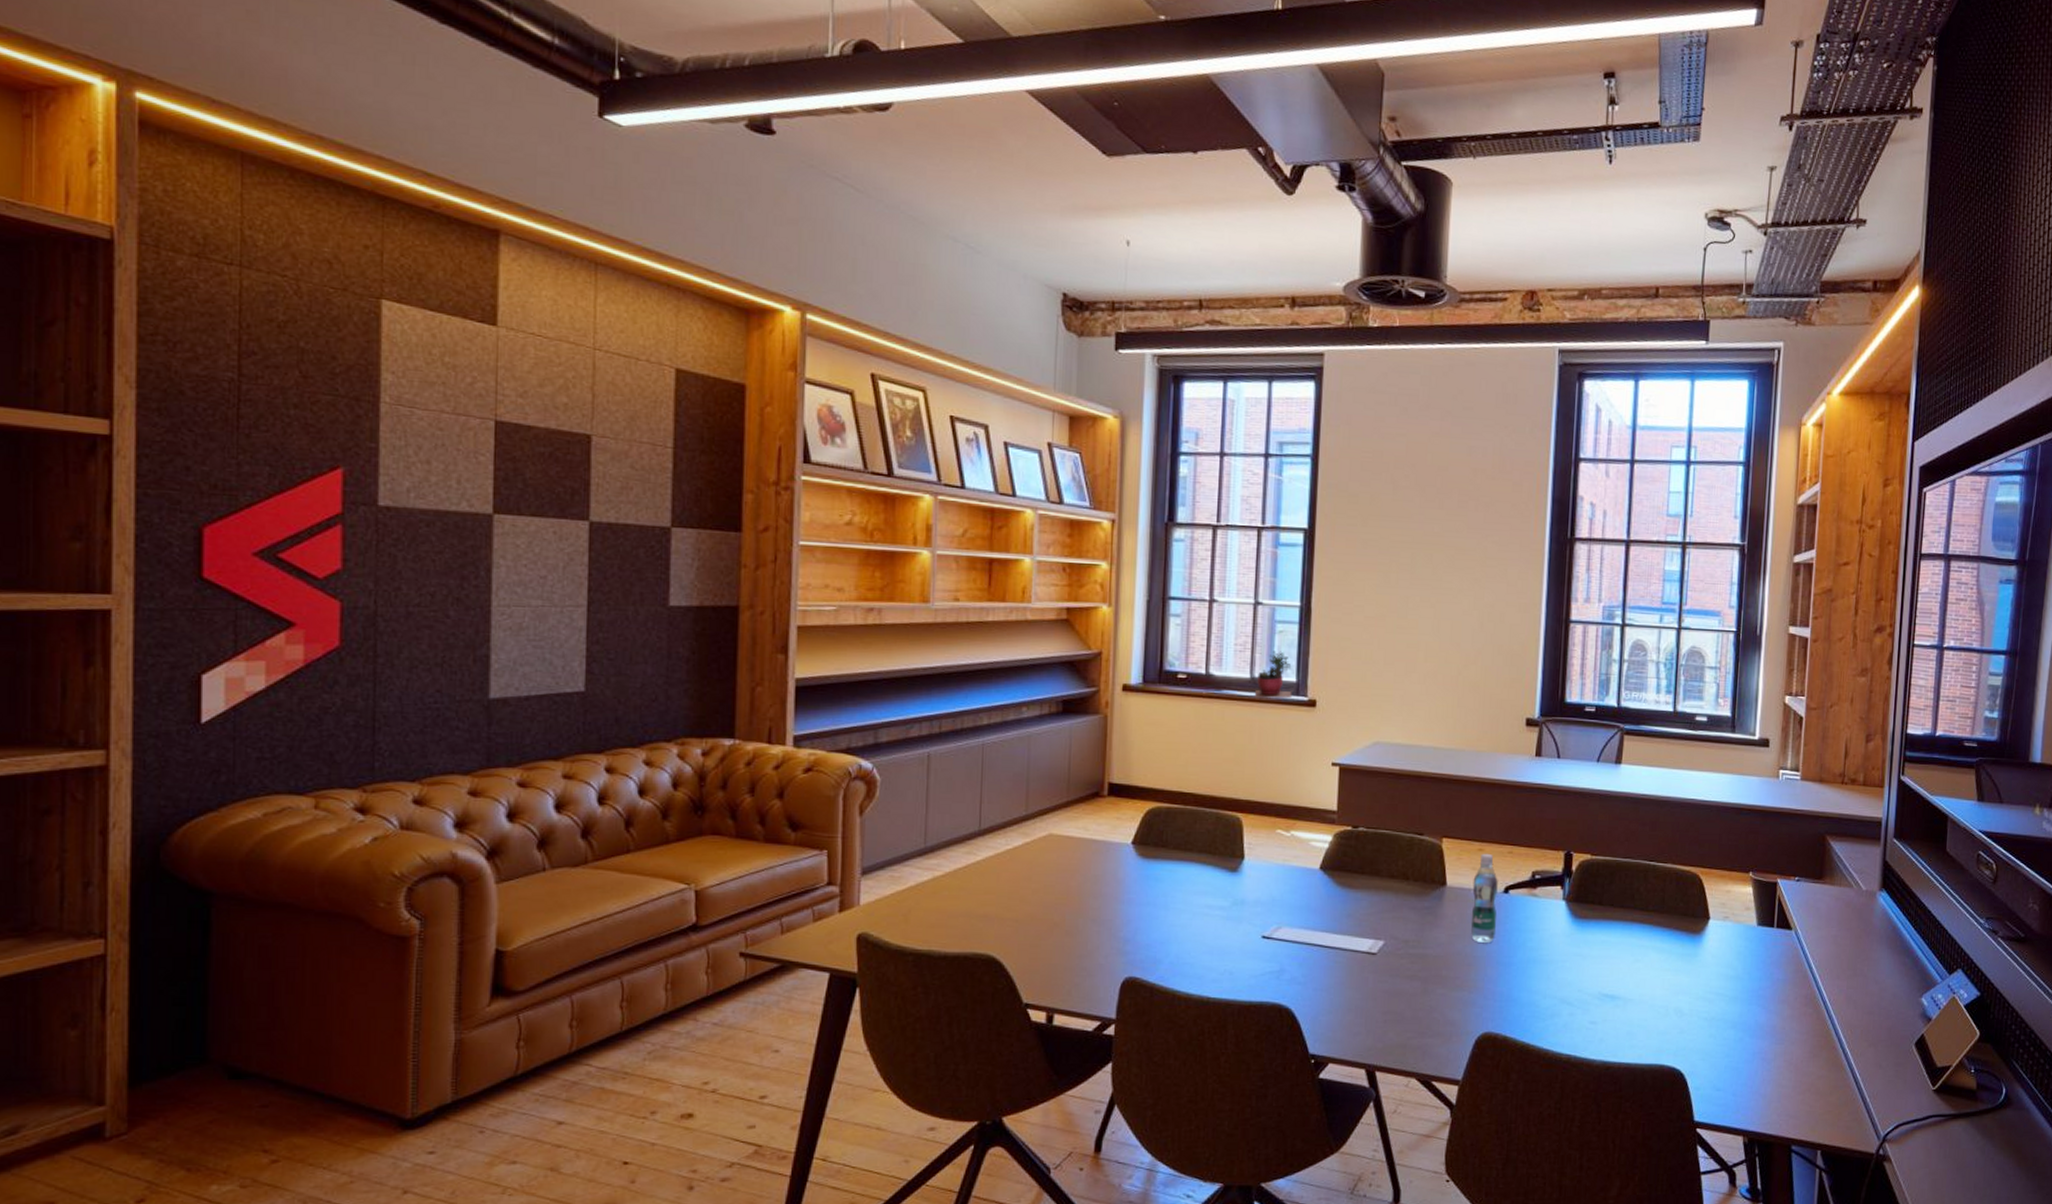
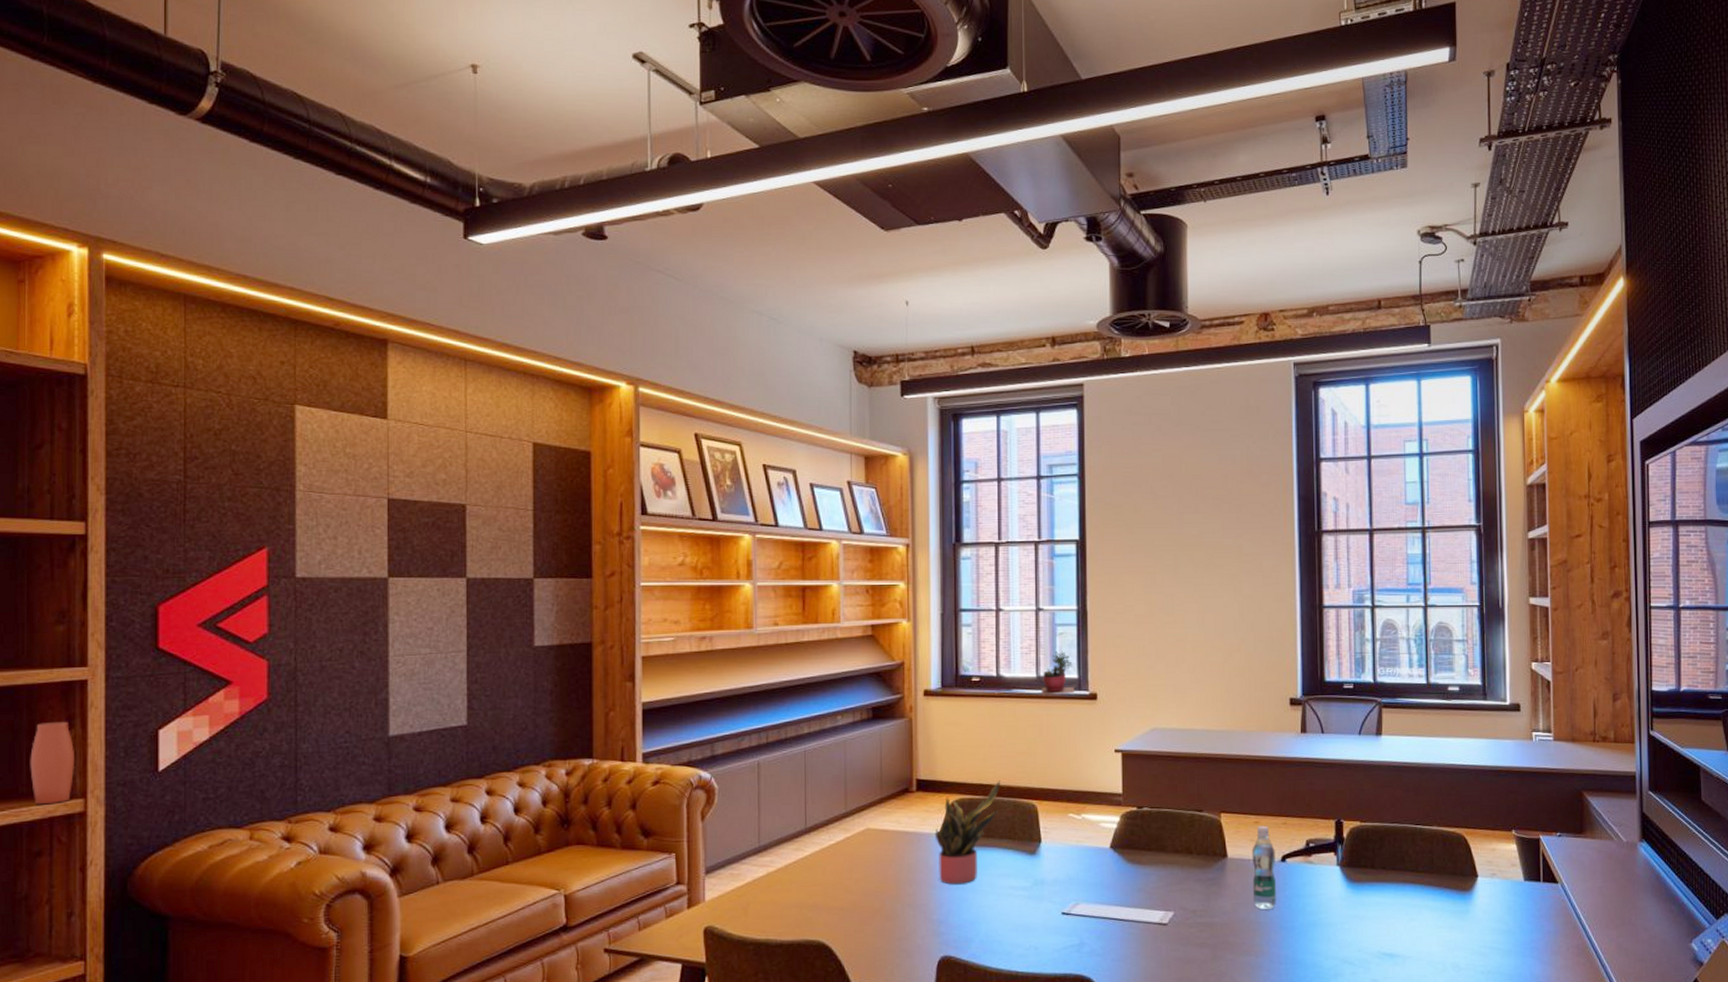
vase: none [36,656,93,755] -> present [30,721,74,805]
potted plant: none [1125,789,1203,900] -> present [935,780,1000,885]

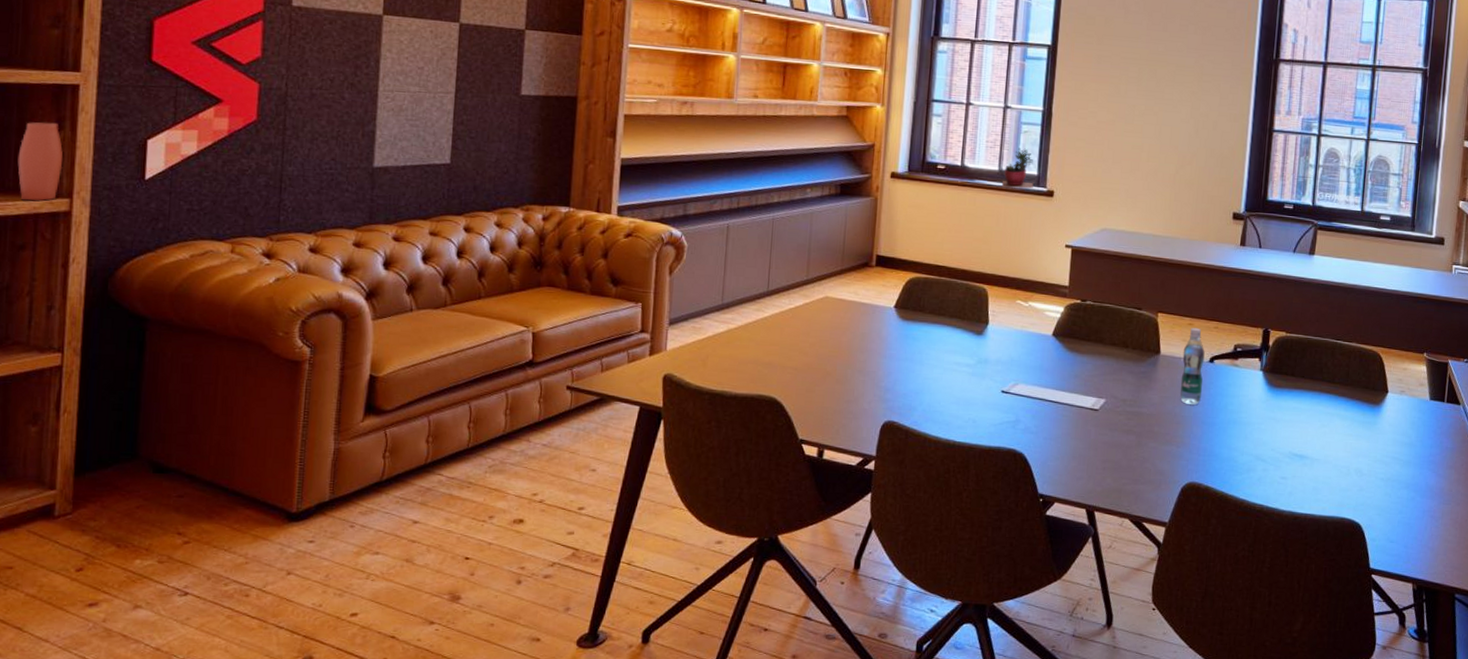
potted plant: present [935,780,1000,885] -> none [889,263,955,356]

